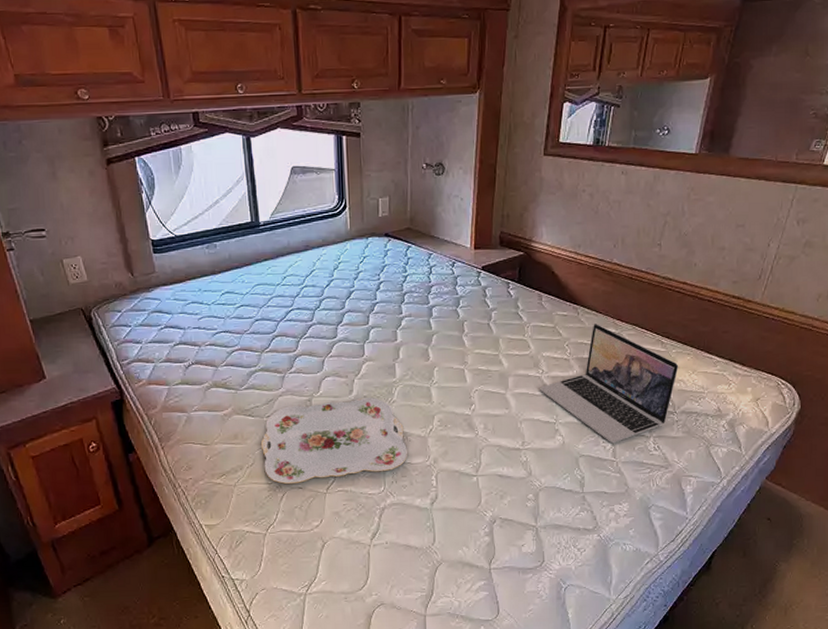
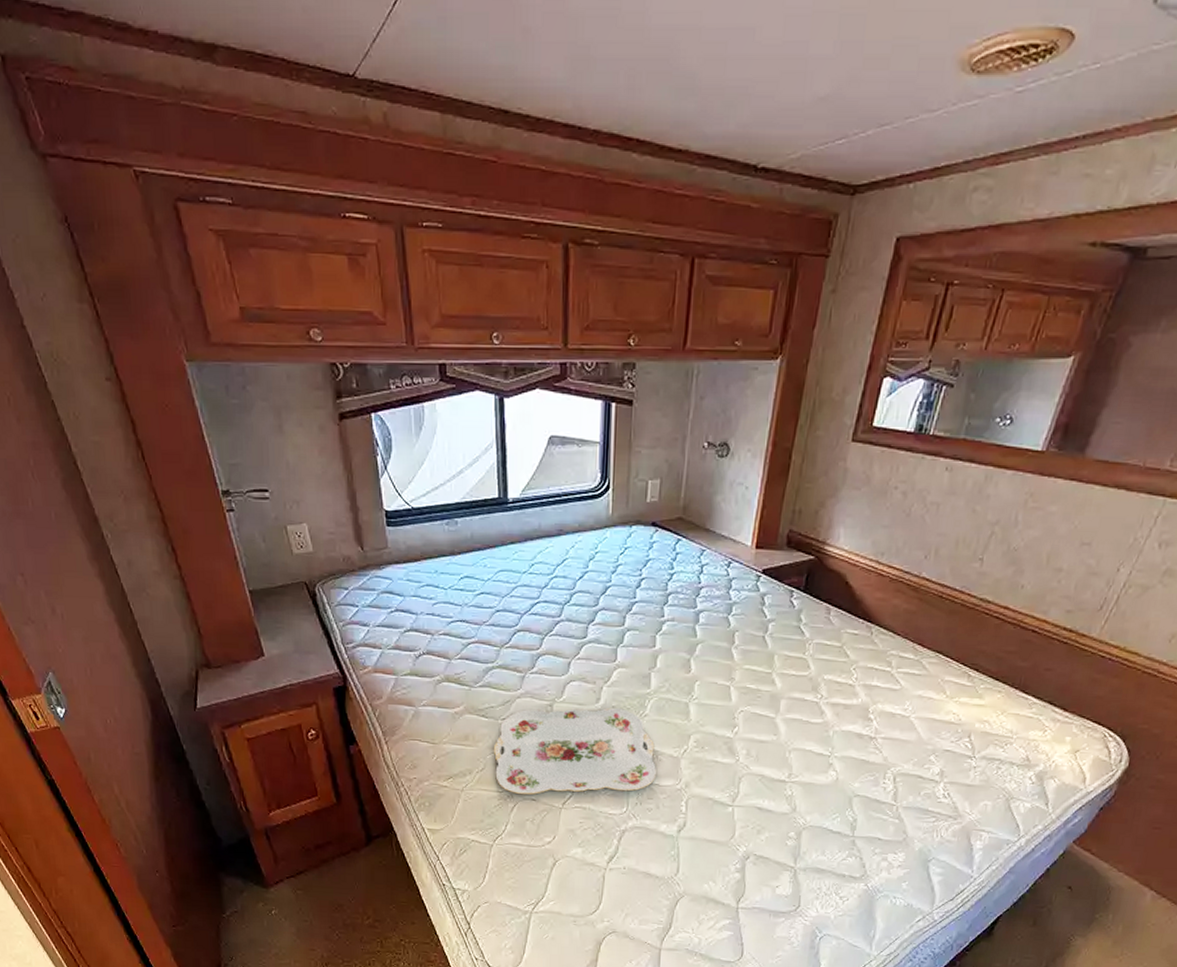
laptop: present [539,324,679,444] -> none [815,647,986,786]

